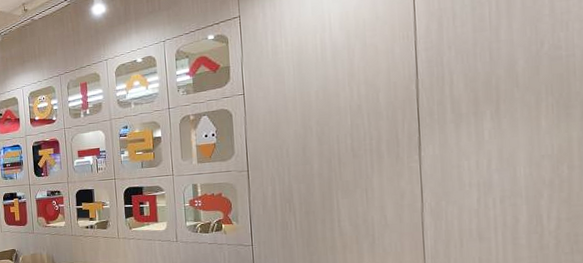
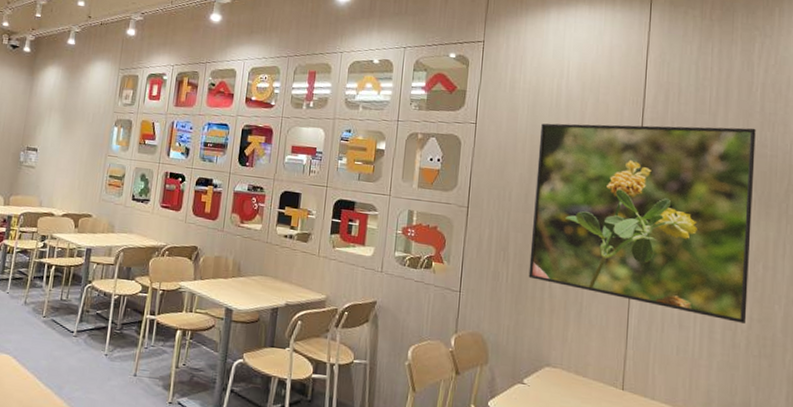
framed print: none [309,32,554,226] -> present [528,123,756,323]

